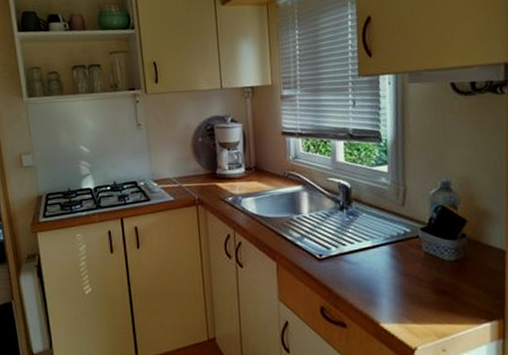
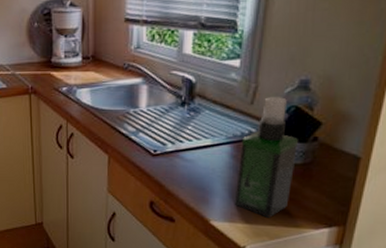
spray bottle: none [399,197,450,316] -> present [234,96,298,218]

